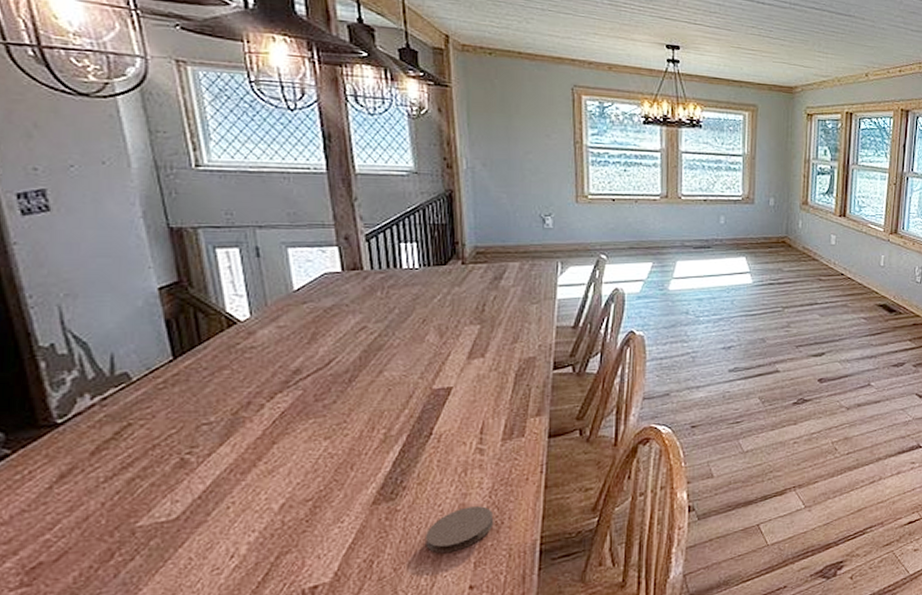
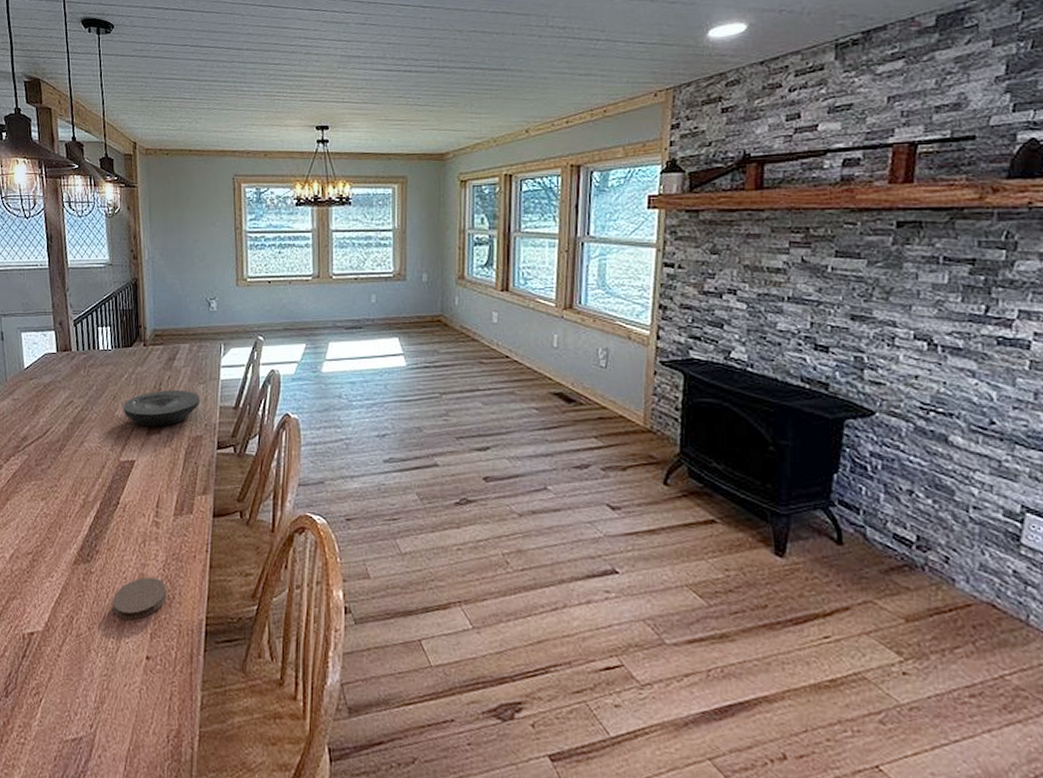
plate: none [435,311,532,350] -> present [123,390,200,427]

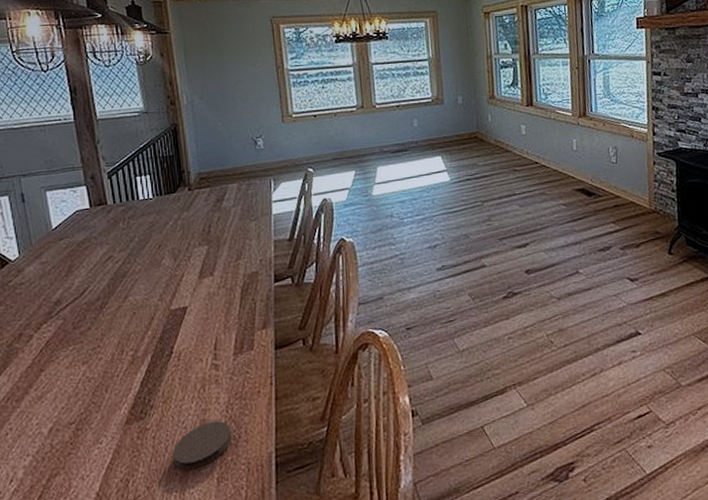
plate: present [123,390,200,427] -> none [170,229,253,271]

